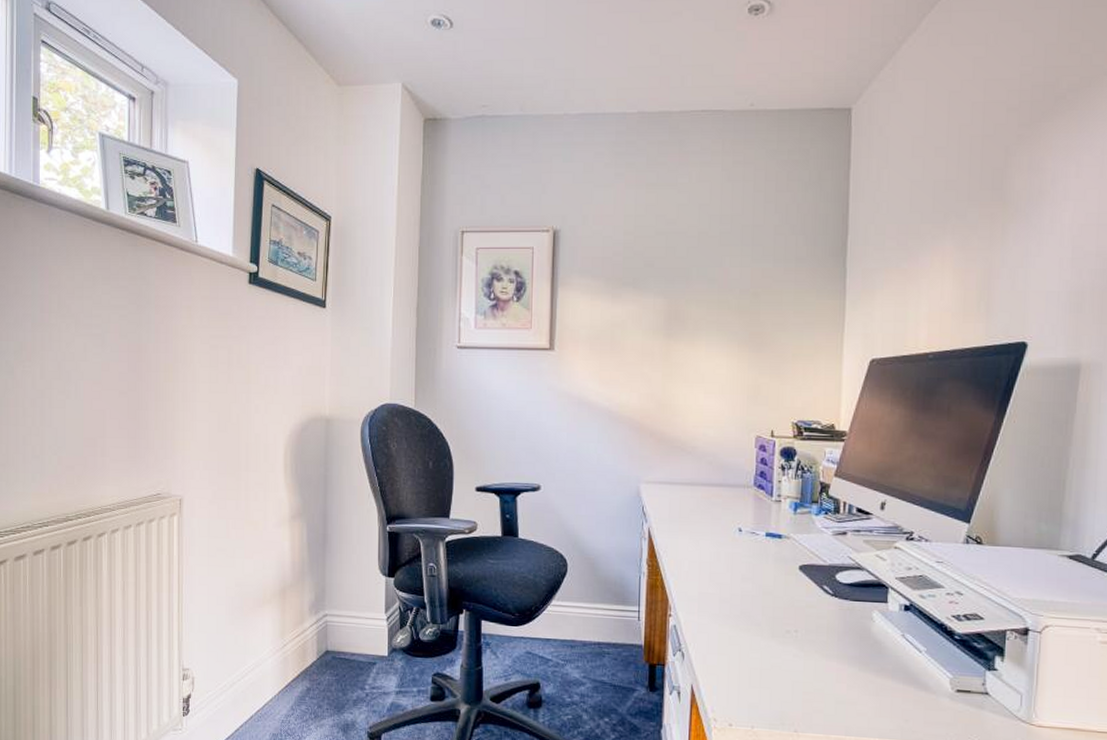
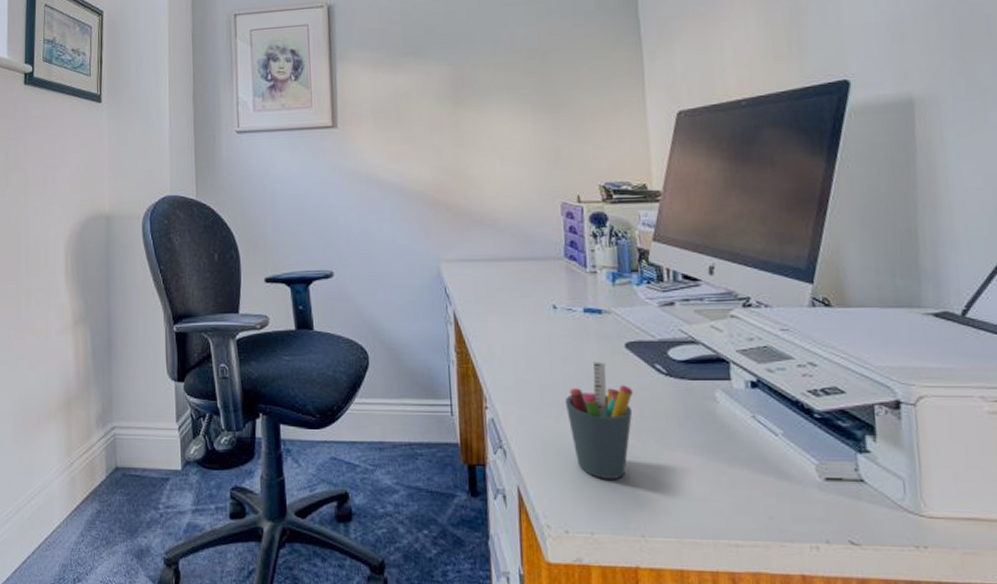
pen holder: none [741,580,801,683] -> present [565,361,633,480]

